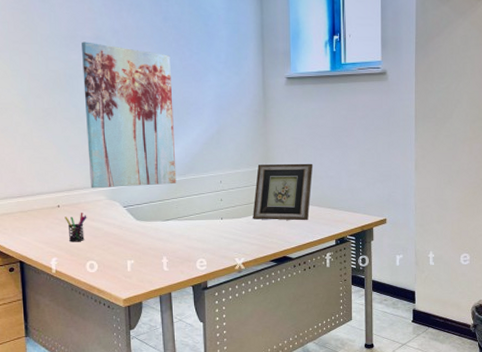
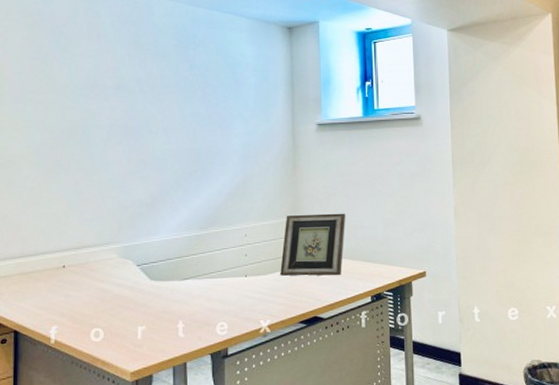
pen holder: present [65,213,87,242] -> none [70,273,95,307]
wall art: present [82,42,177,189] -> none [101,91,197,246]

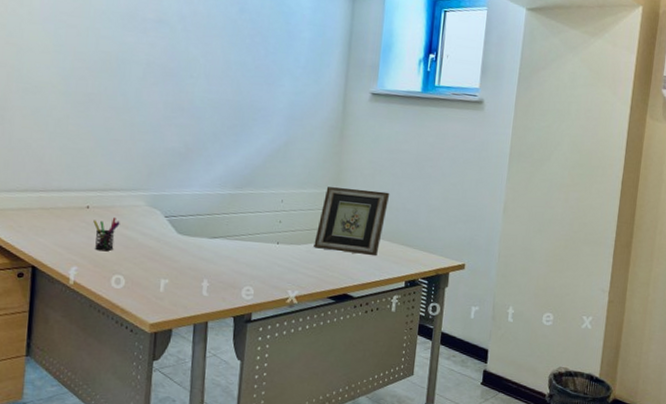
pen holder: none [70,273,95,307] -> present [93,218,120,251]

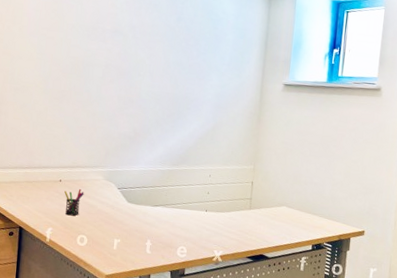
picture frame: present [314,187,390,257] -> none [235,164,300,223]

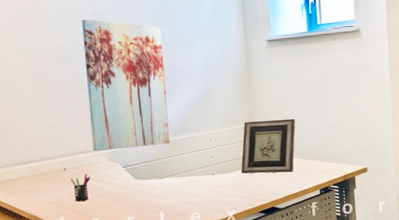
wall art: none [91,33,179,173] -> present [82,19,170,152]
picture frame: none [235,164,300,223] -> present [241,118,296,174]

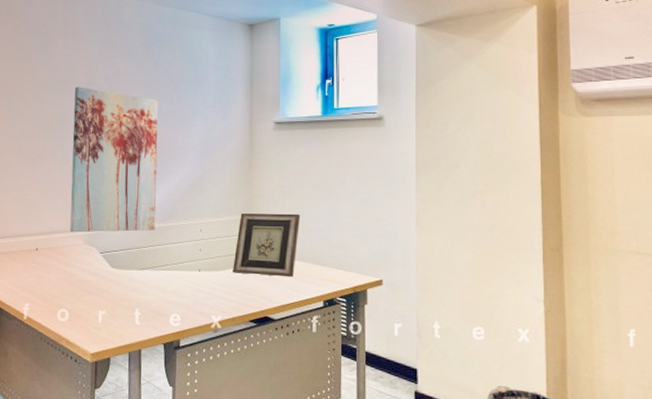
pen holder: present [71,174,91,202] -> none [42,257,64,288]

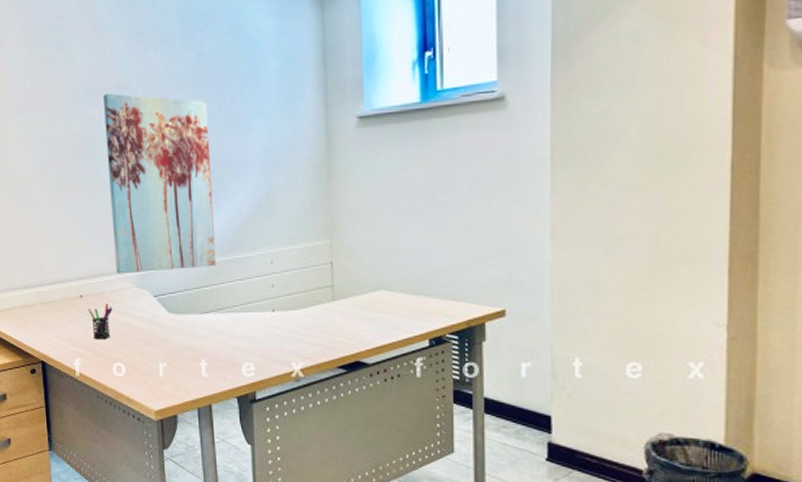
pen holder: none [42,257,64,288] -> present [88,304,113,340]
picture frame: present [233,213,301,278] -> none [314,233,397,313]

